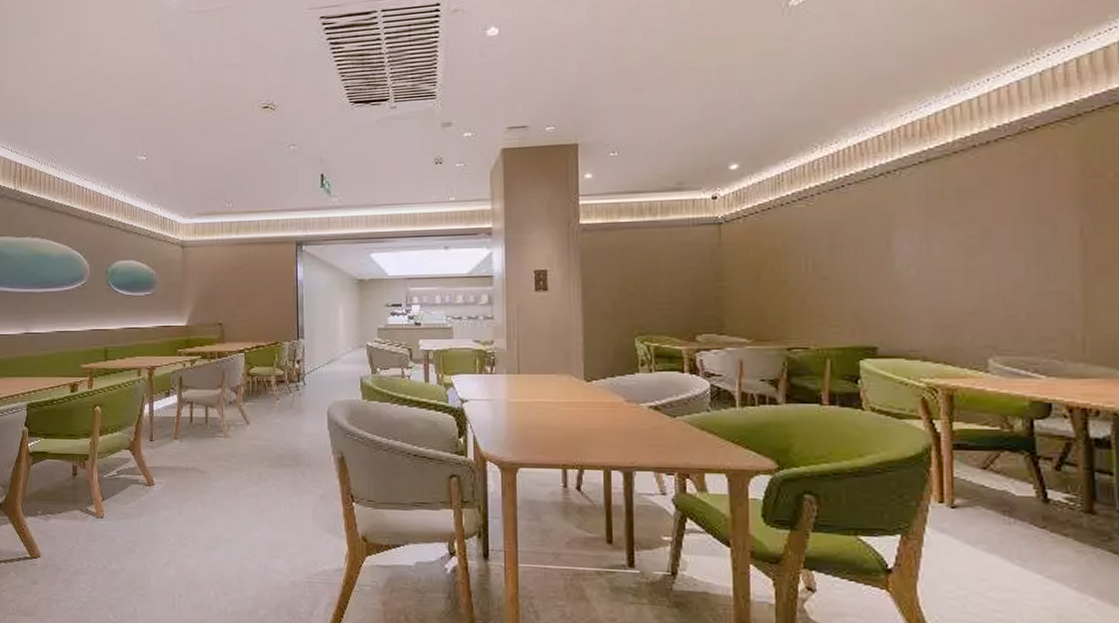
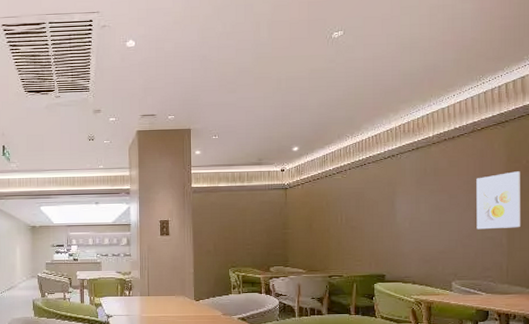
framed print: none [1028,190,1106,280] -> present [476,171,520,230]

